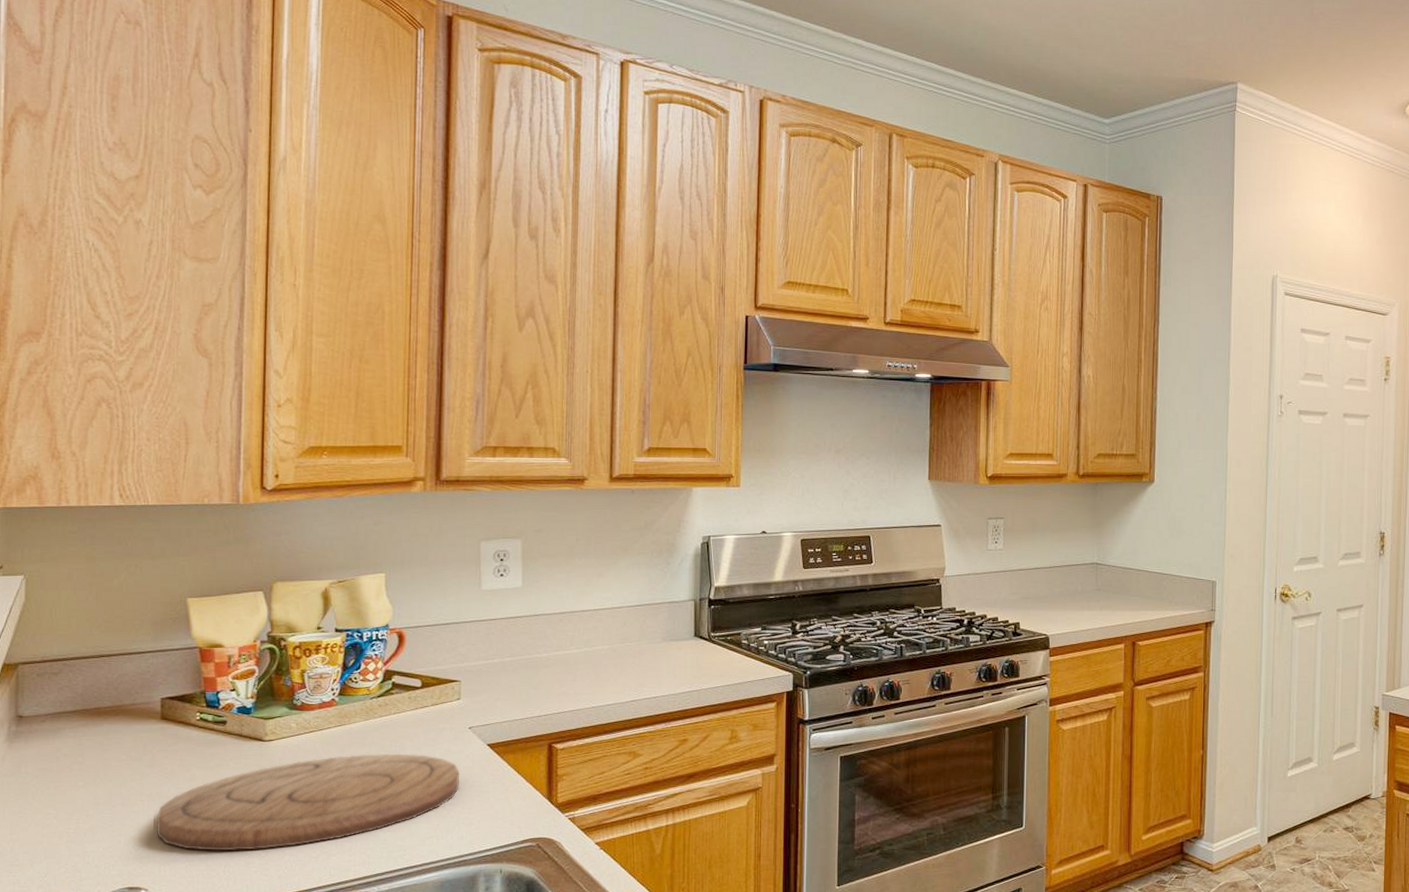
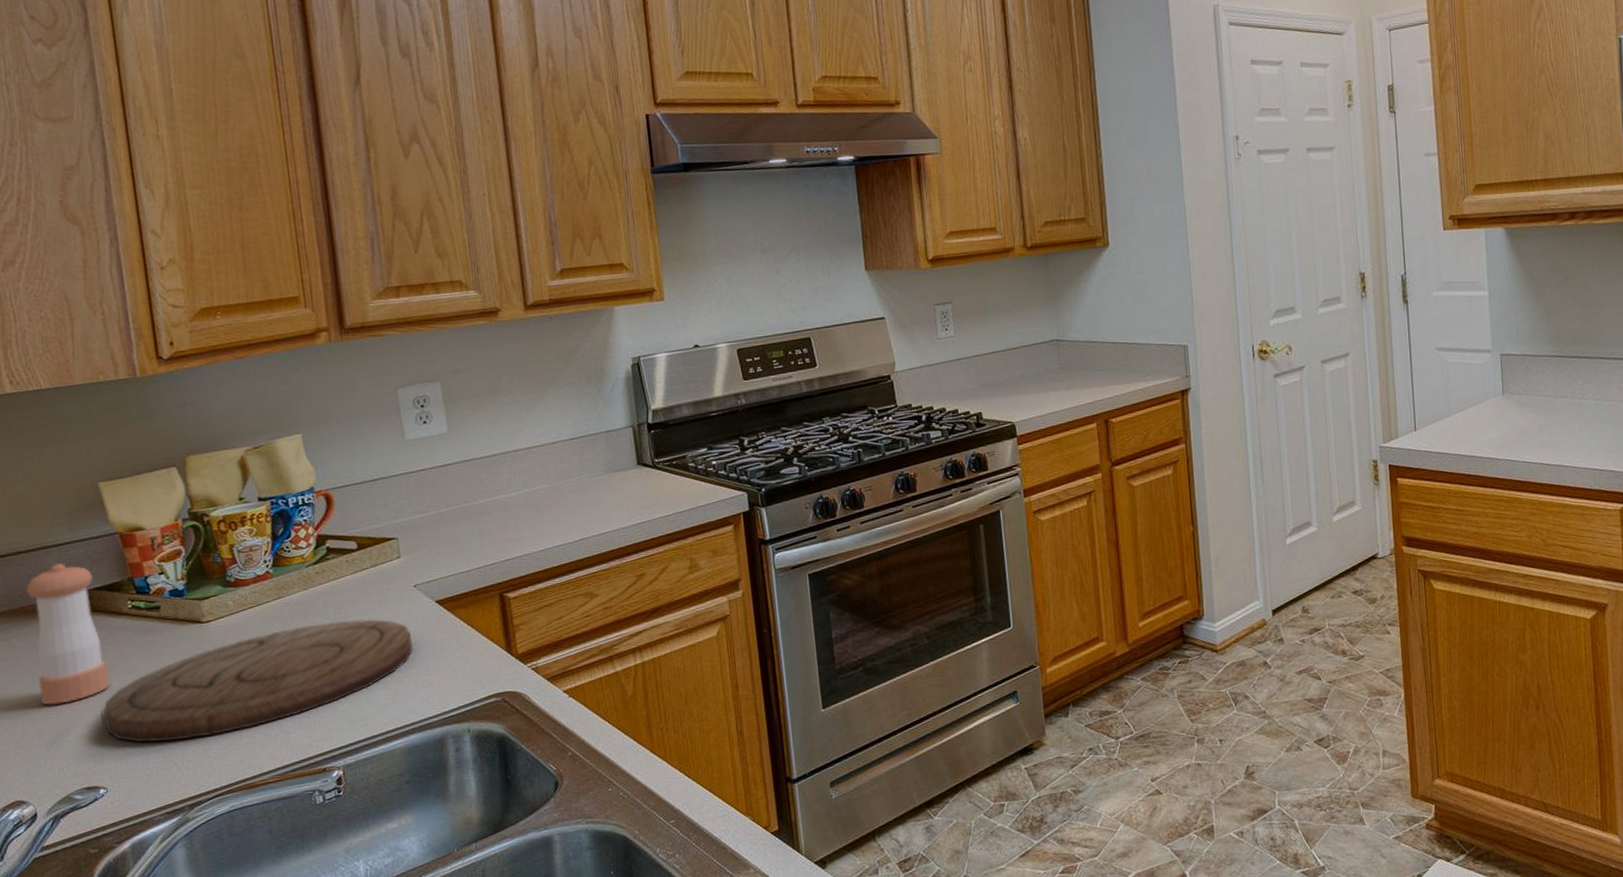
pepper shaker: none [99,669,168,804] -> present [25,563,111,705]

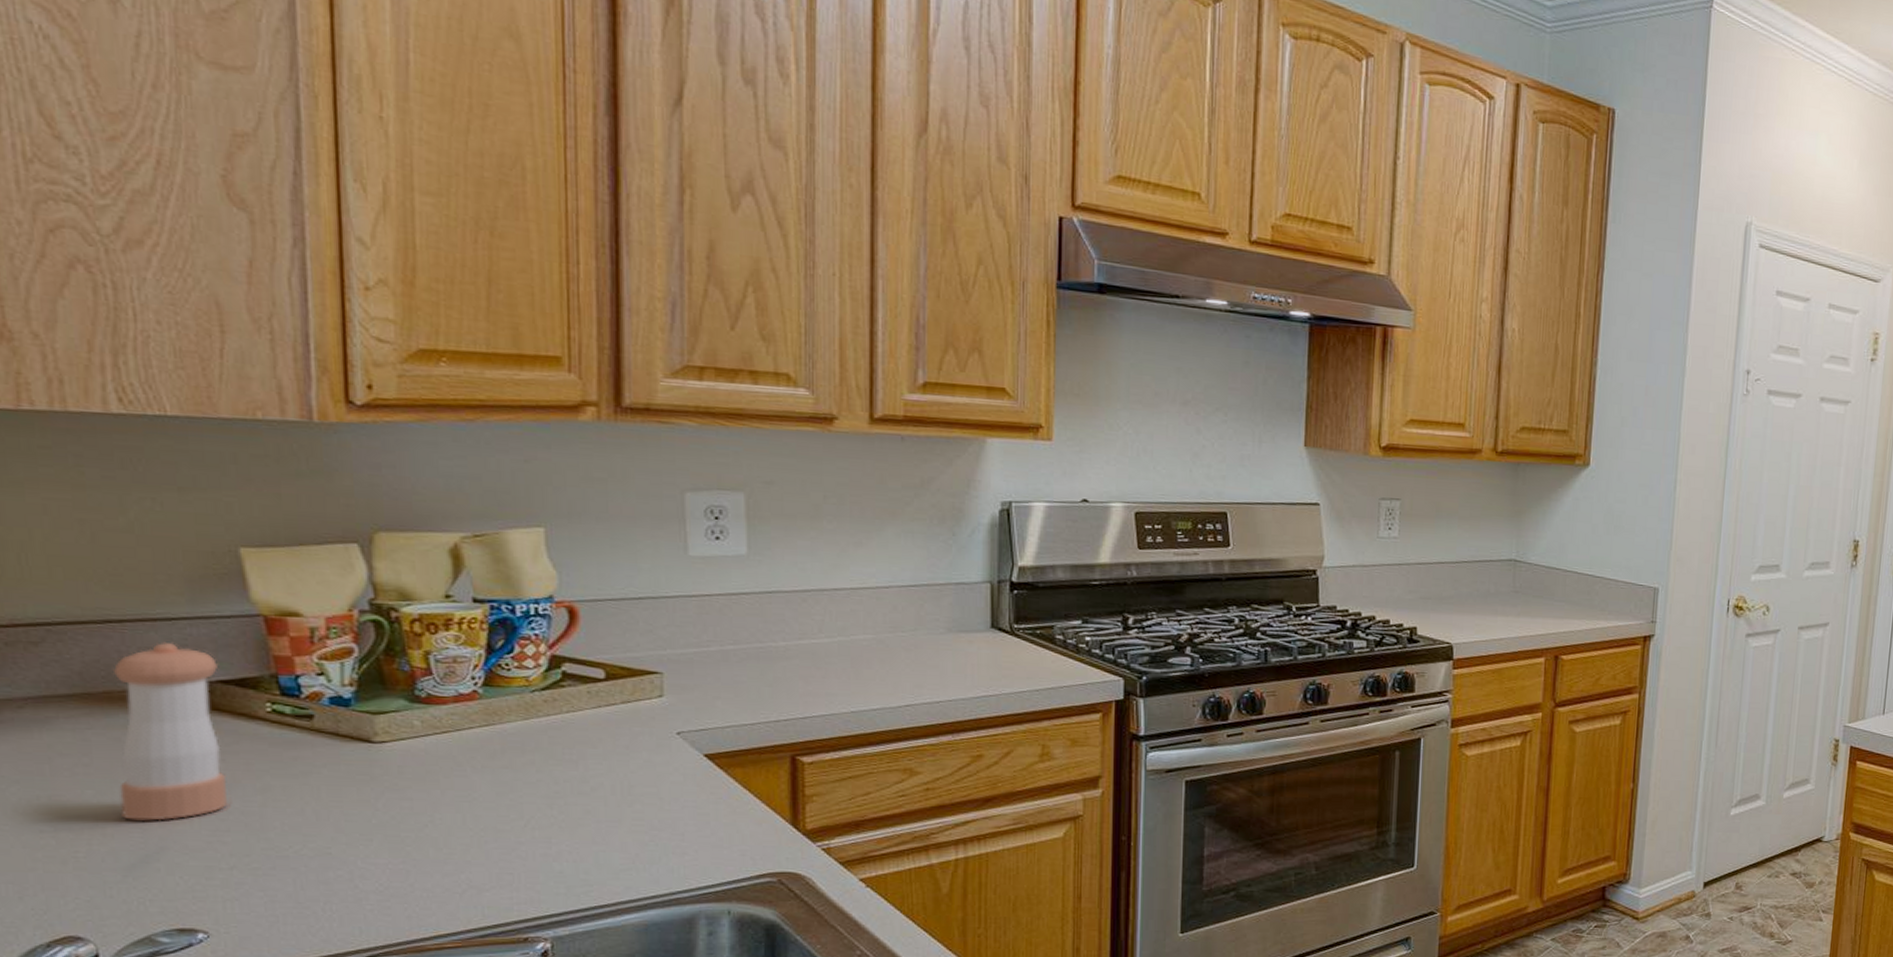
cutting board: present [104,619,414,743] -> none [215,762,667,884]

